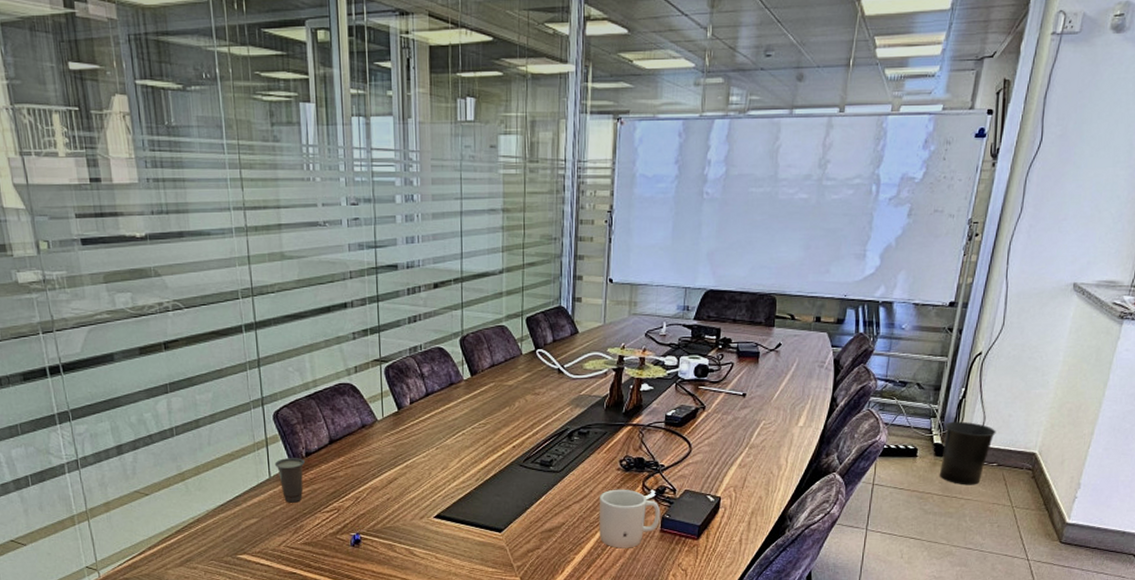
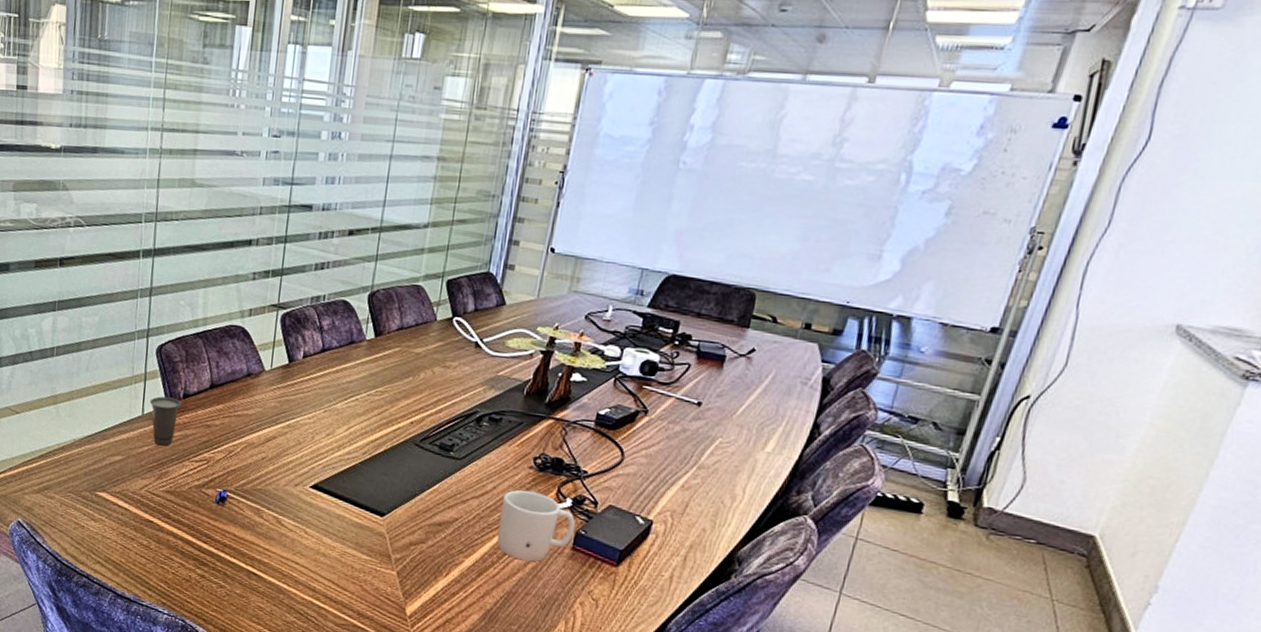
waste bin: present [939,421,996,485] -> none [950,476,1040,563]

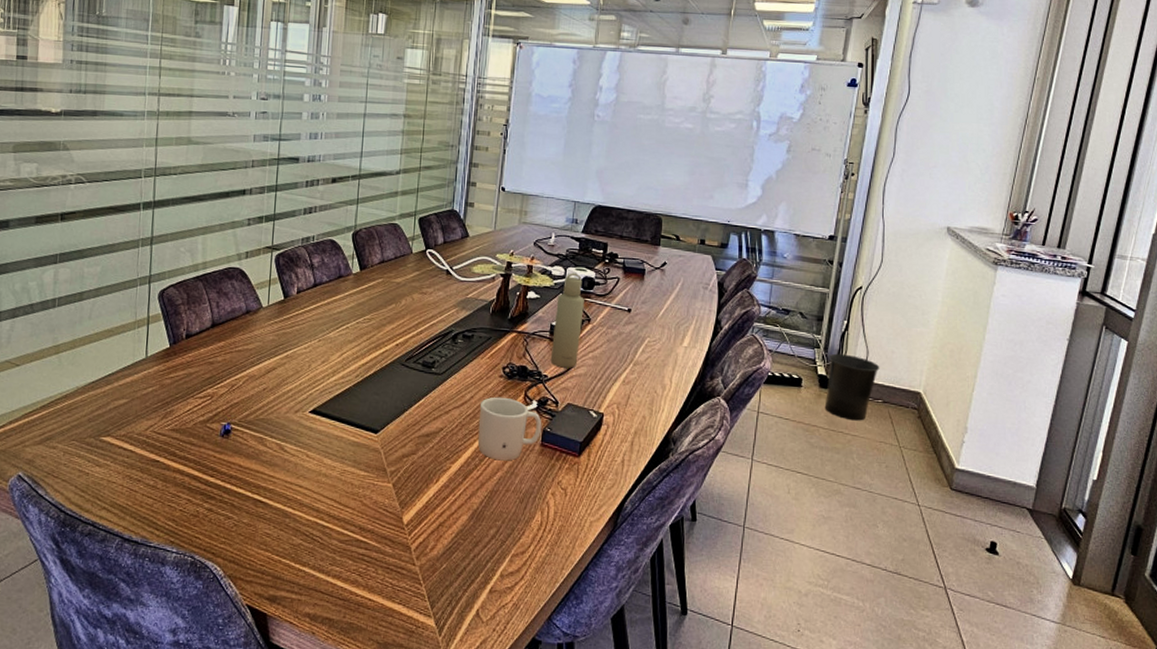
cup: present [149,396,181,446] -> none [153,338,184,386]
bottle: none [592,354,643,466] -> present [550,272,584,368]
waste bin: none [950,476,1040,563] -> present [824,353,880,421]

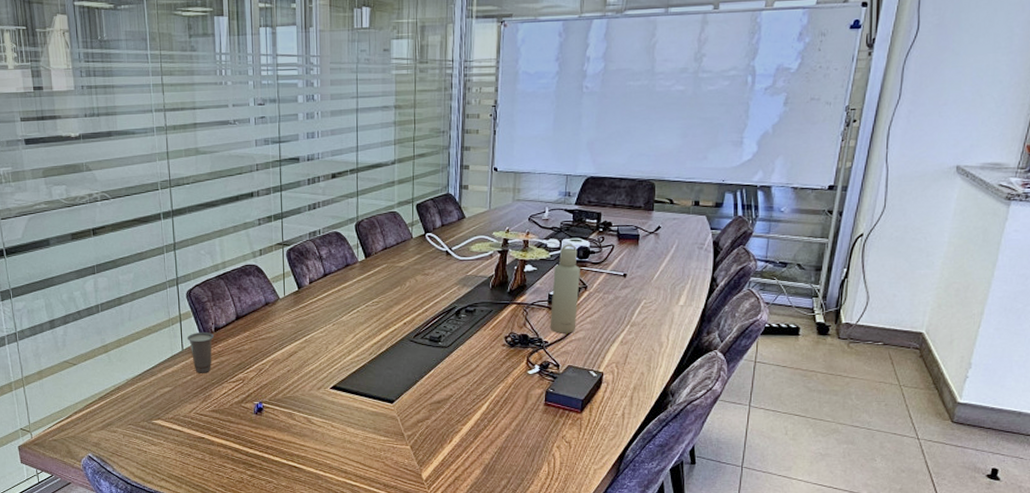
cup: none [153,338,184,386] -> present [187,331,214,373]
mug: present [477,396,542,461] -> none [485,364,545,420]
waste bin: present [824,353,880,421] -> none [822,301,881,364]

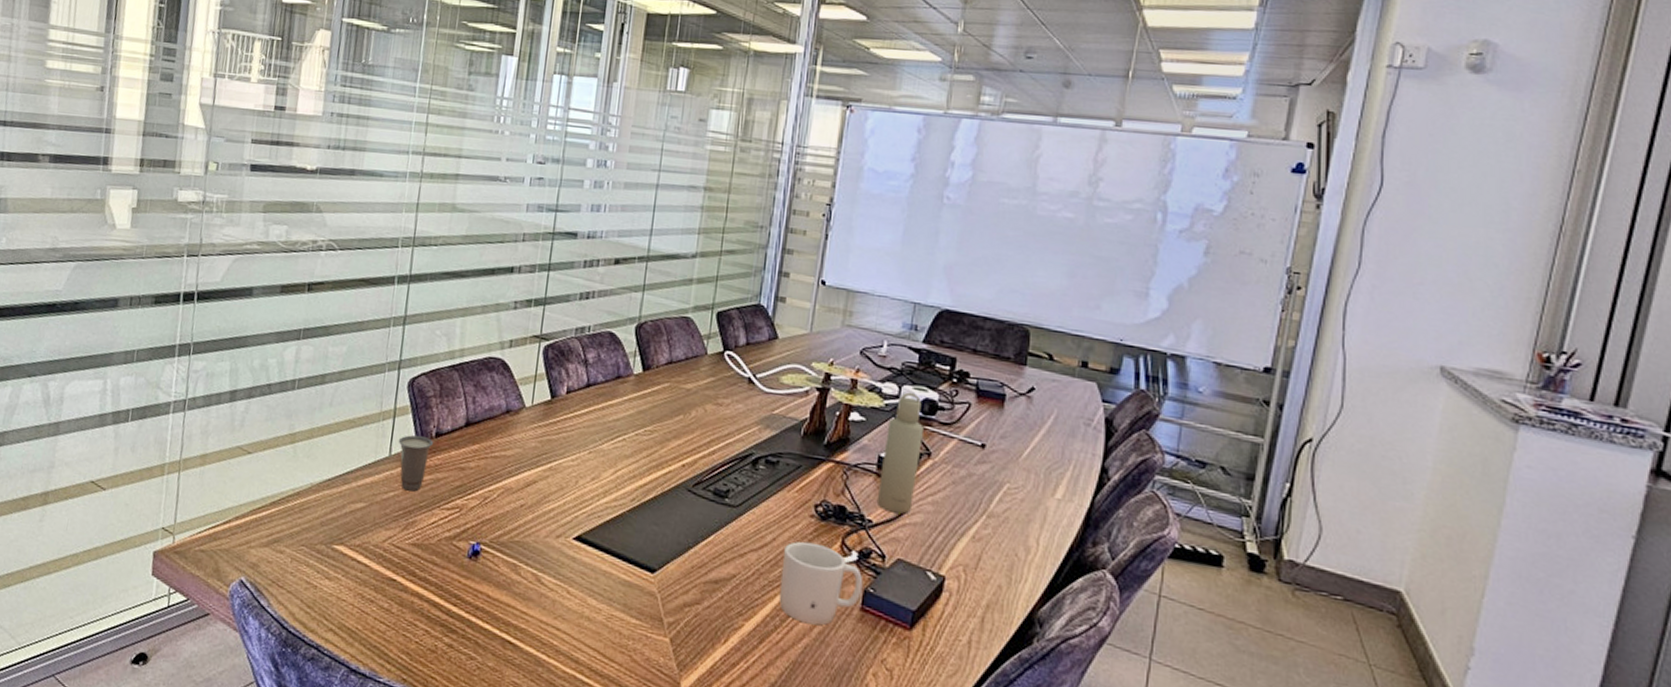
mug: none [485,364,545,420] -> present [778,541,863,626]

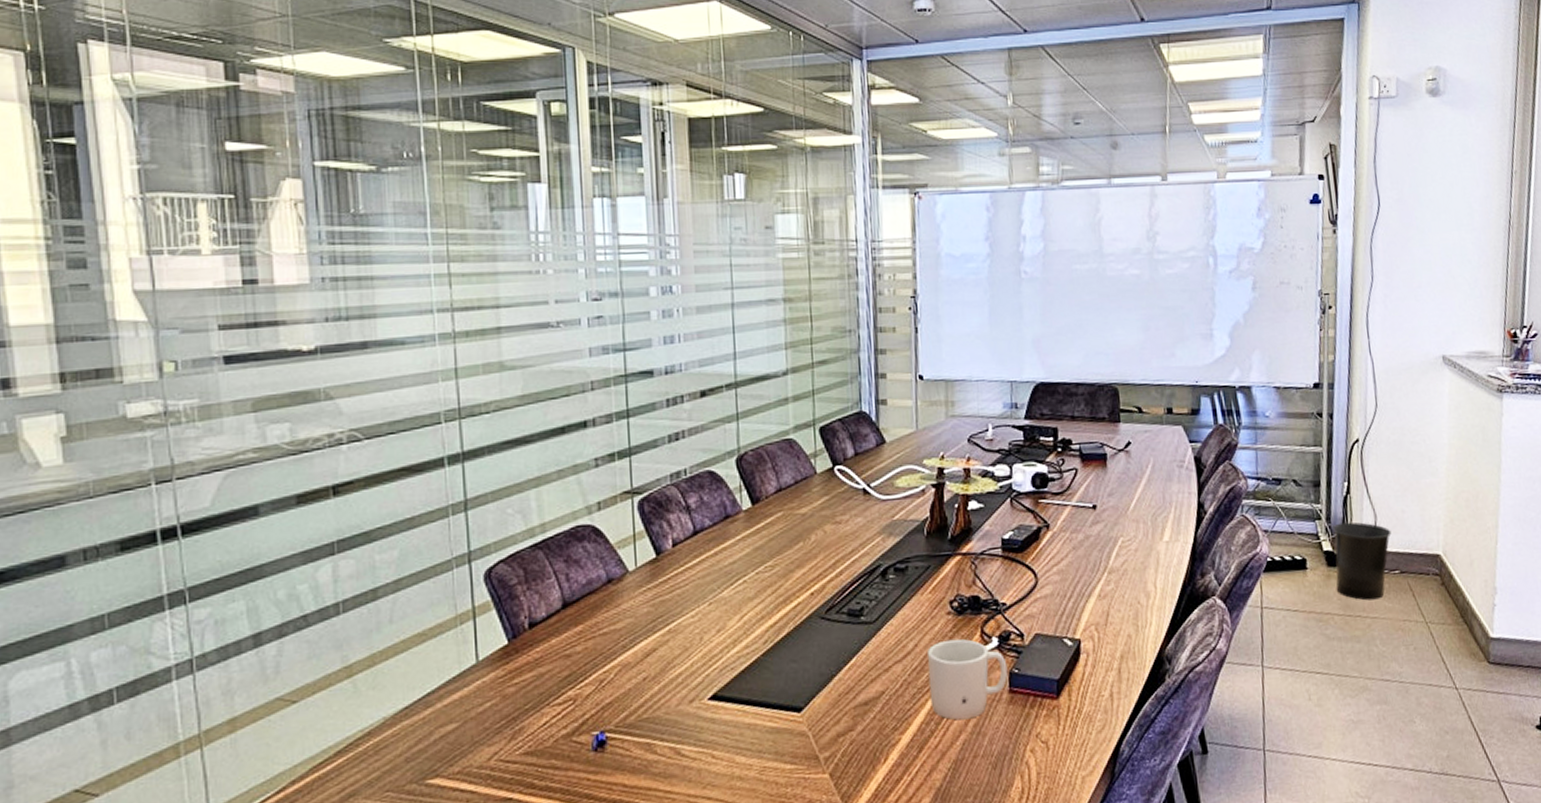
cup: present [398,435,433,492] -> none [484,630,527,696]
bottle: present [876,392,924,514] -> none [1005,470,1041,591]
waste bin: none [1256,526,1339,622] -> present [1333,522,1392,600]

